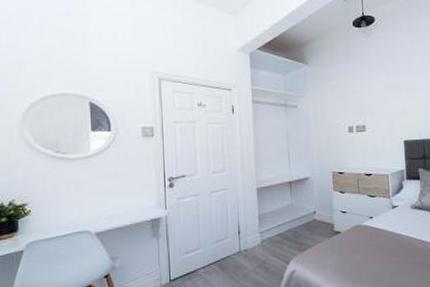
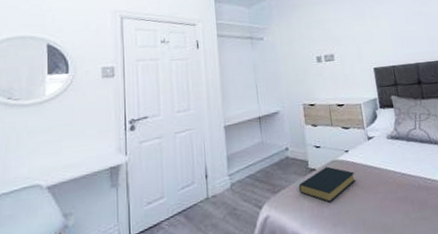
hardback book: none [323,230,378,263] -> present [298,166,356,203]

